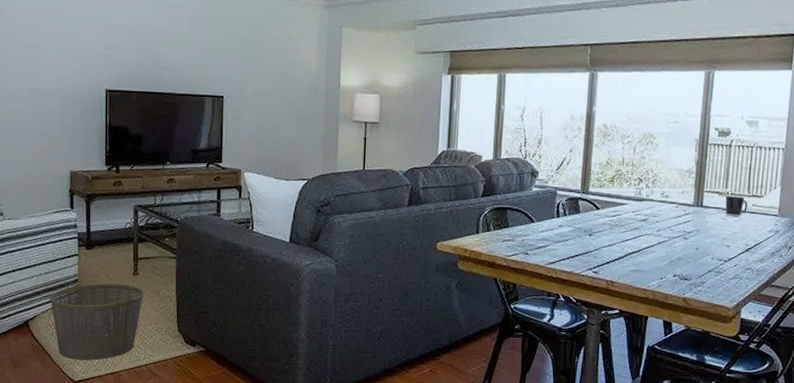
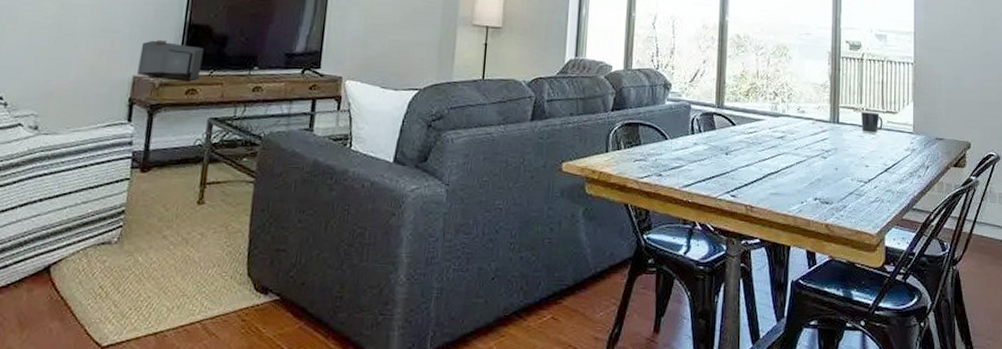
basket: present [49,282,145,360] -> none [83,214,210,317]
speaker: none [73,139,124,175] -> present [137,39,204,82]

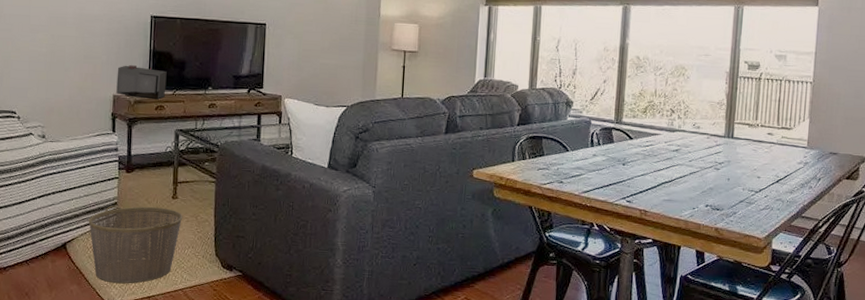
basket: none [83,214,210,317] -> present [88,205,183,284]
mug: present [860,111,883,134] -> none [755,127,777,148]

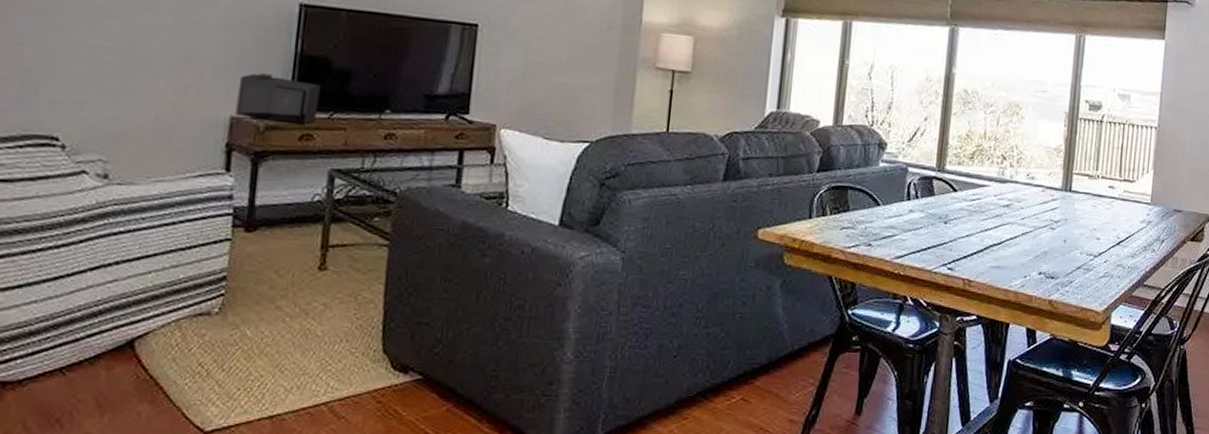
basket: present [88,205,183,284] -> none [175,280,334,399]

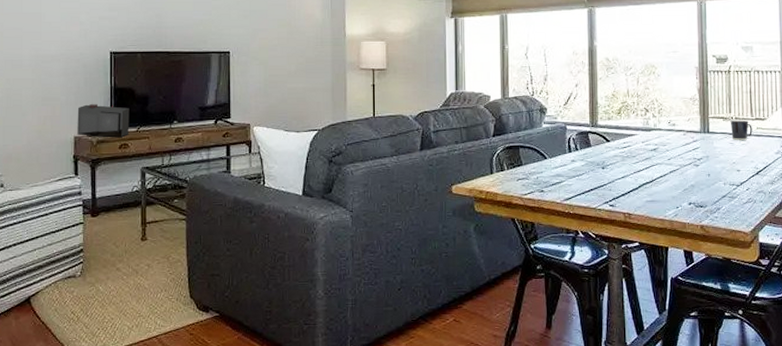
mug: none [1095,179,1119,204] -> present [730,120,753,140]

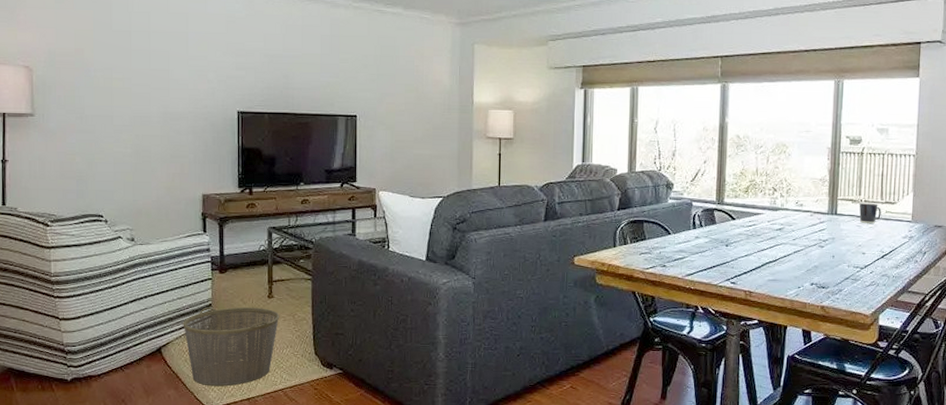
basket: none [53,251,154,336] -> present [183,307,280,387]
speaker: present [77,103,130,138] -> none [205,162,257,197]

